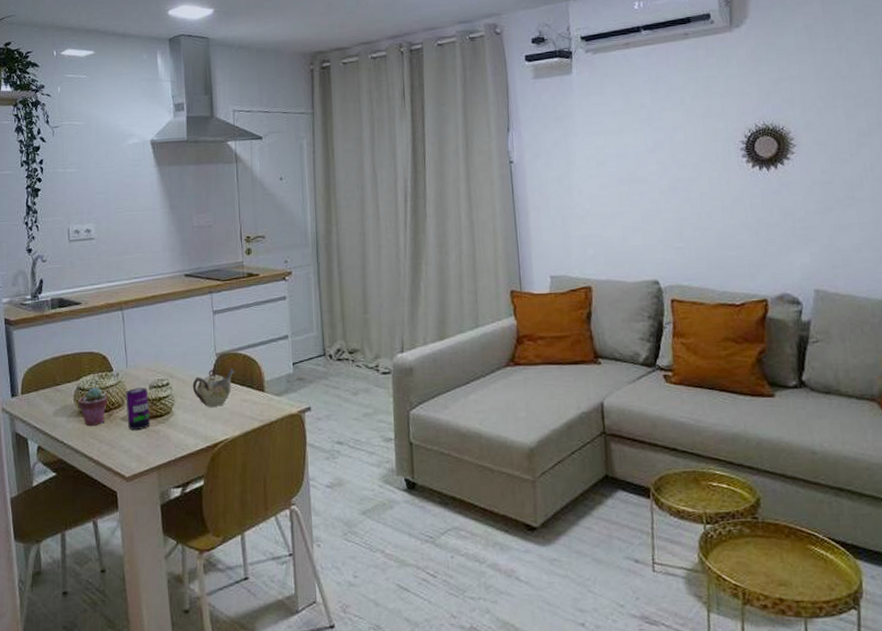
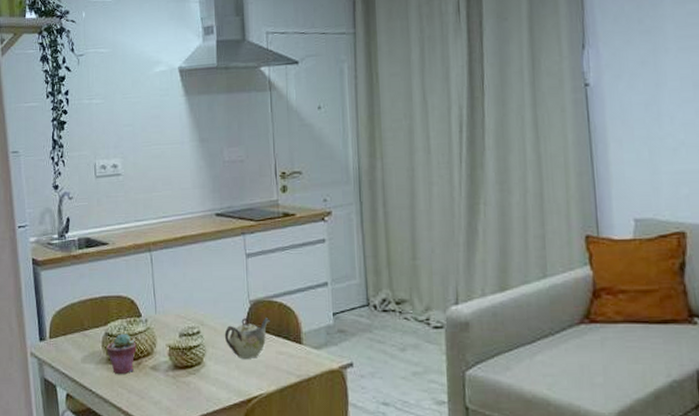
beverage can: present [125,387,150,430] -> none [154,335,181,380]

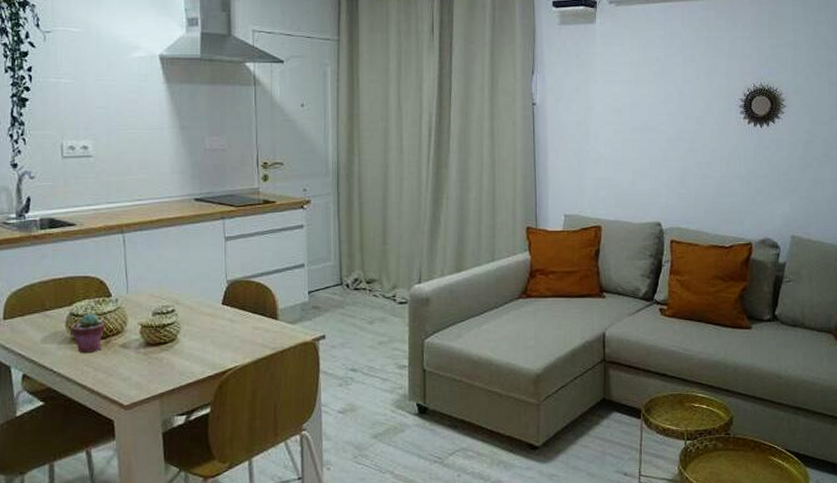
teapot: present [224,317,270,359] -> none [200,295,247,334]

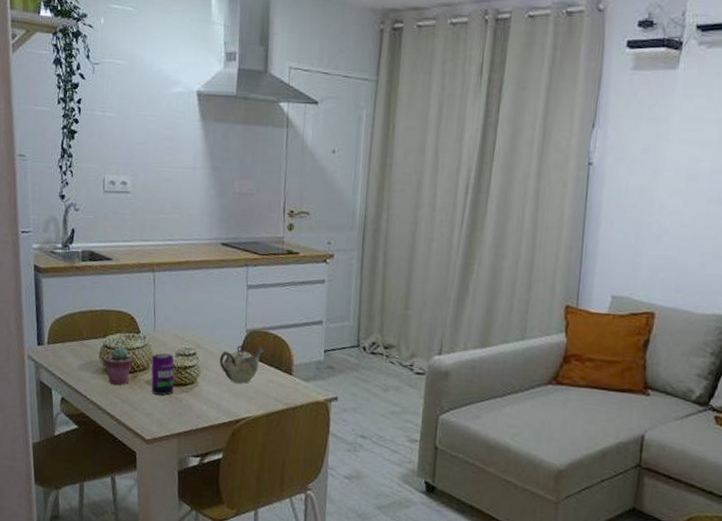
beverage can: none [125,314,153,357] -> present [151,353,174,396]
teapot: none [200,295,247,334] -> present [219,344,265,384]

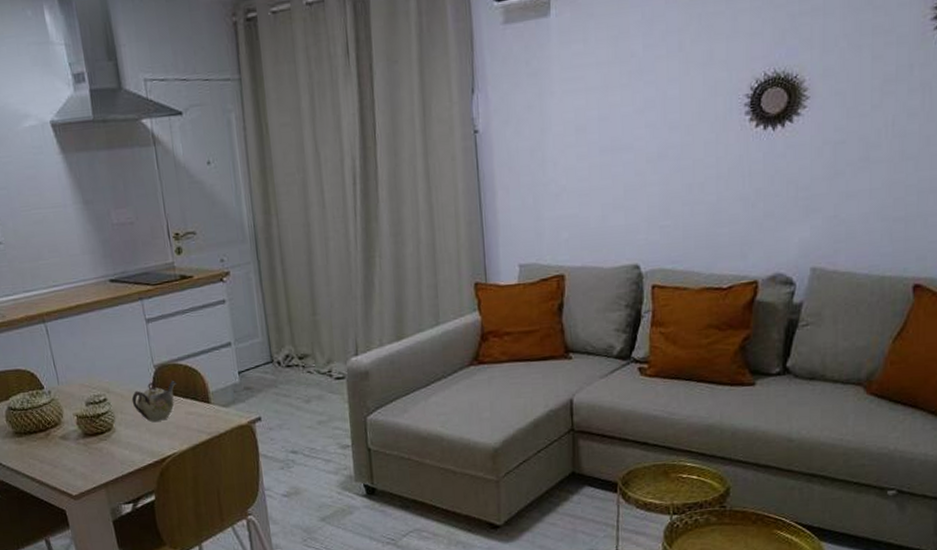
potted succulent: present [103,347,134,385] -> none [11,406,44,446]
beverage can: present [151,353,174,396] -> none [61,404,92,449]

